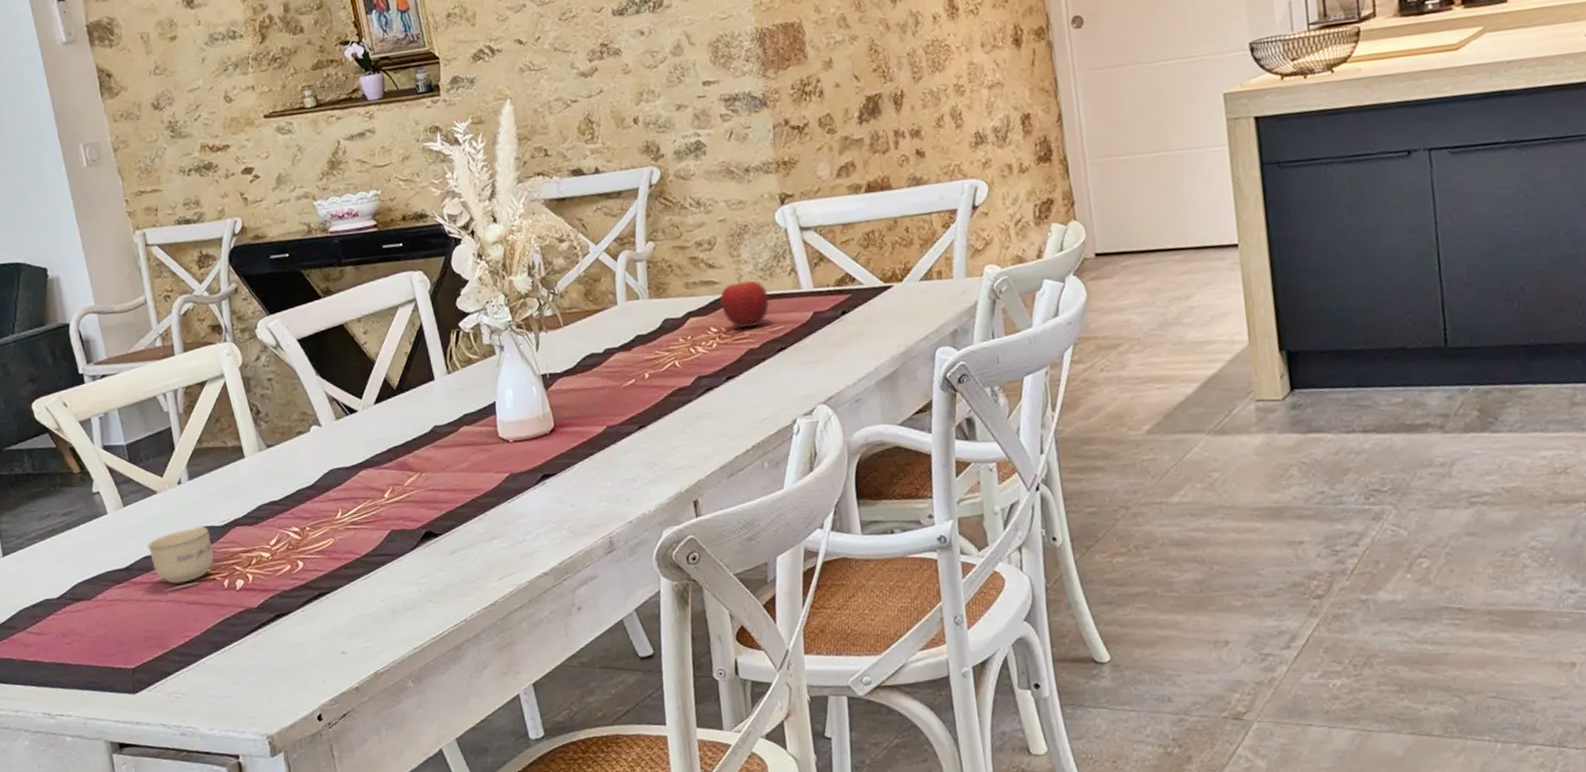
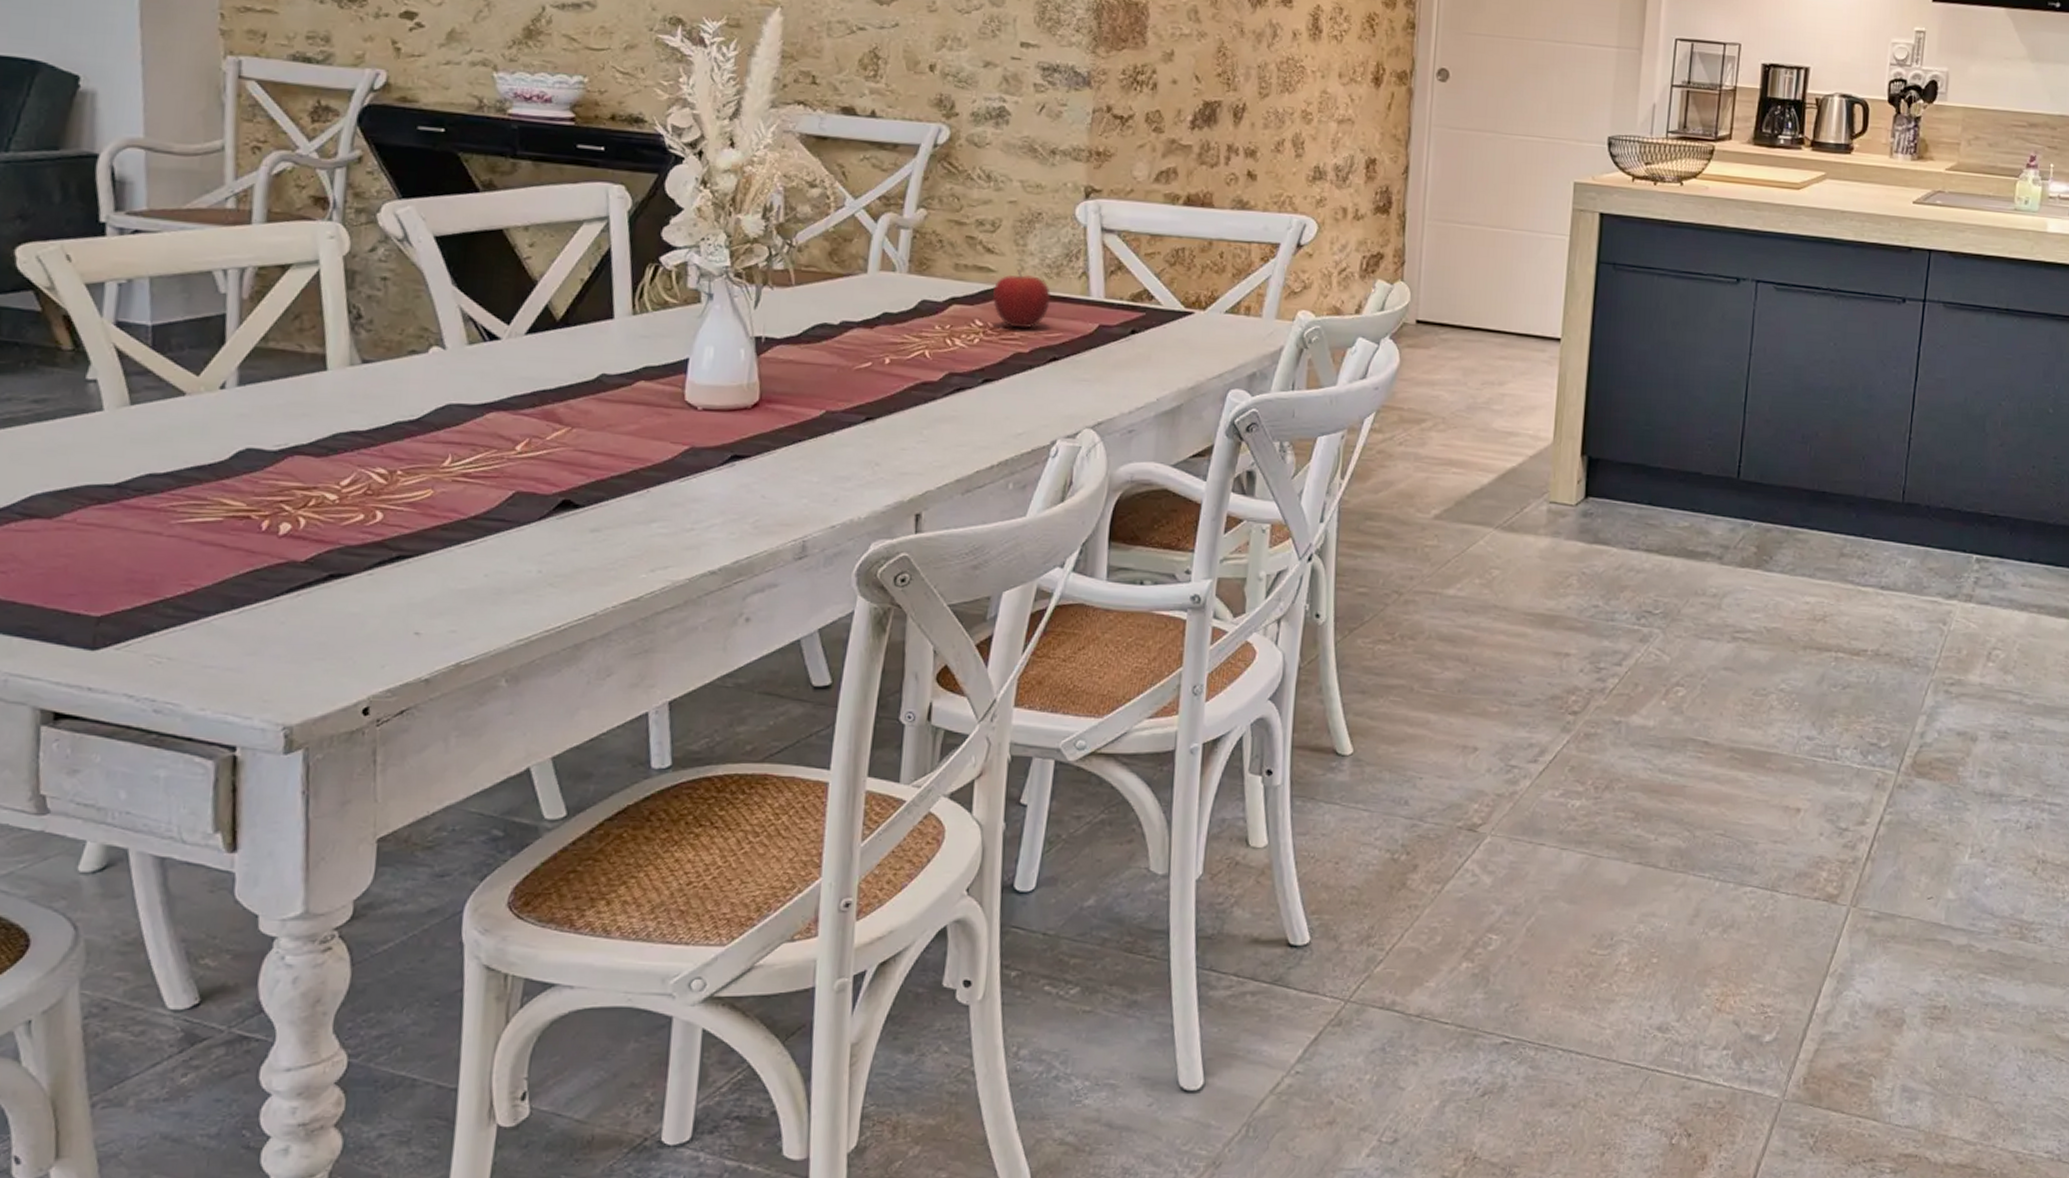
cup: present [147,525,215,584] -> none [156,445,255,516]

